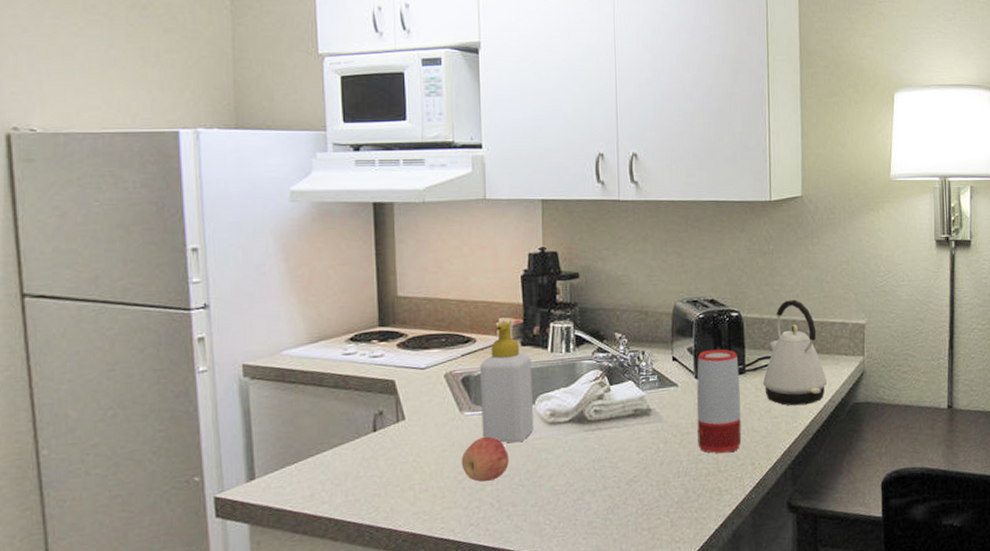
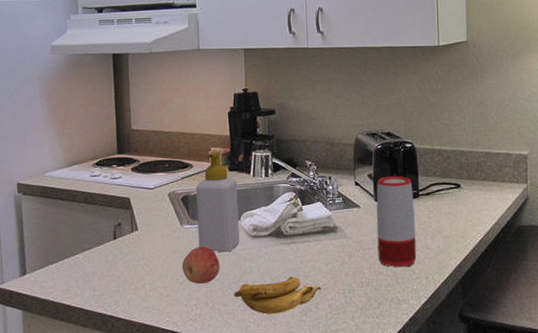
banana: none [526,468,632,514] -> present [234,276,322,314]
kettle: present [763,300,827,406] -> none [435,133,493,227]

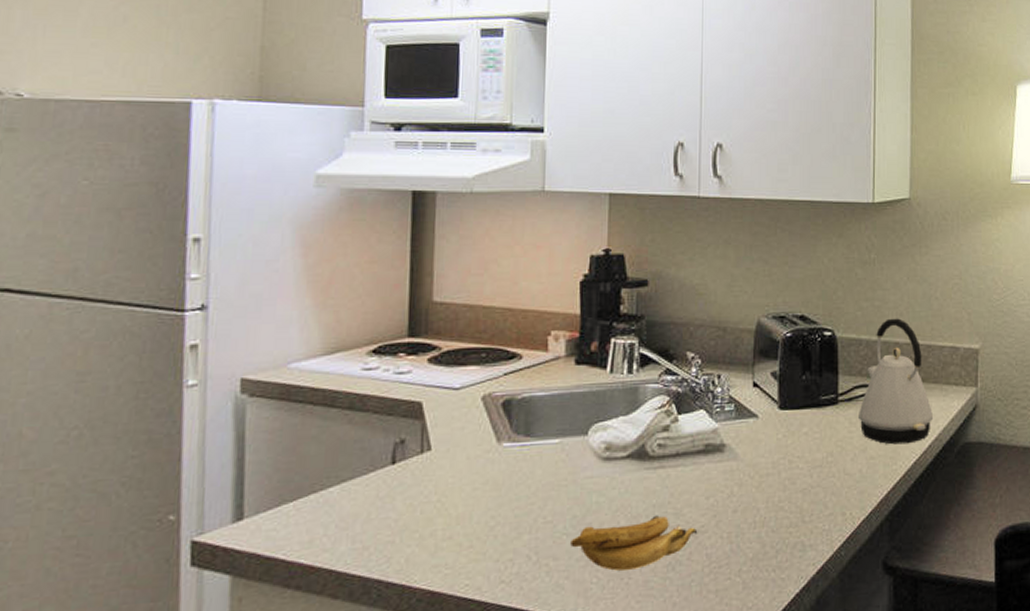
apple: present [182,246,220,284] -> none [495,472,553,528]
soap bottle: present [196,150,239,252] -> none [522,335,586,482]
speaker: present [376,175,417,267] -> none [779,374,831,500]
kettle: none [435,133,493,227] -> present [859,318,933,445]

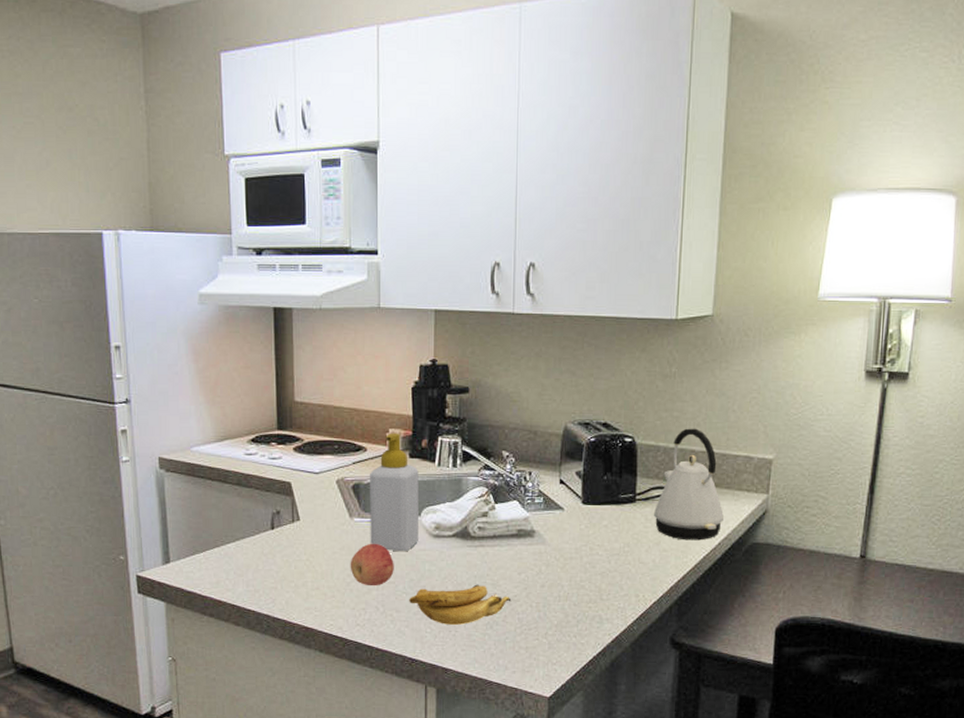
apple: none [495,472,553,528] -> present [350,543,394,585]
soap bottle: none [522,335,586,482] -> present [370,433,419,552]

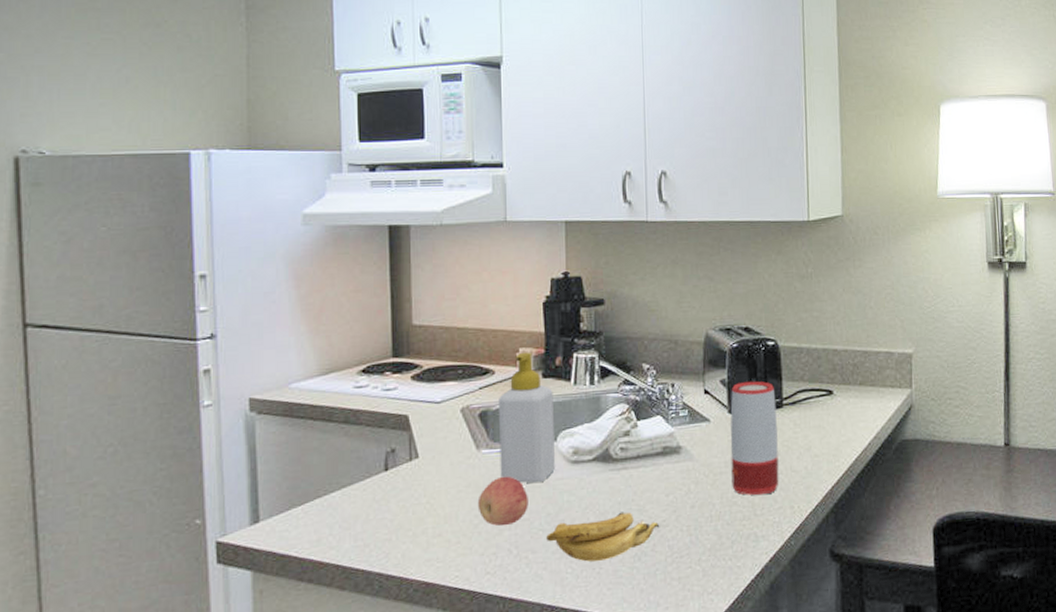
speaker: none [581,475,629,581] -> present [730,381,779,495]
kettle: present [654,428,724,541] -> none [802,327,871,444]

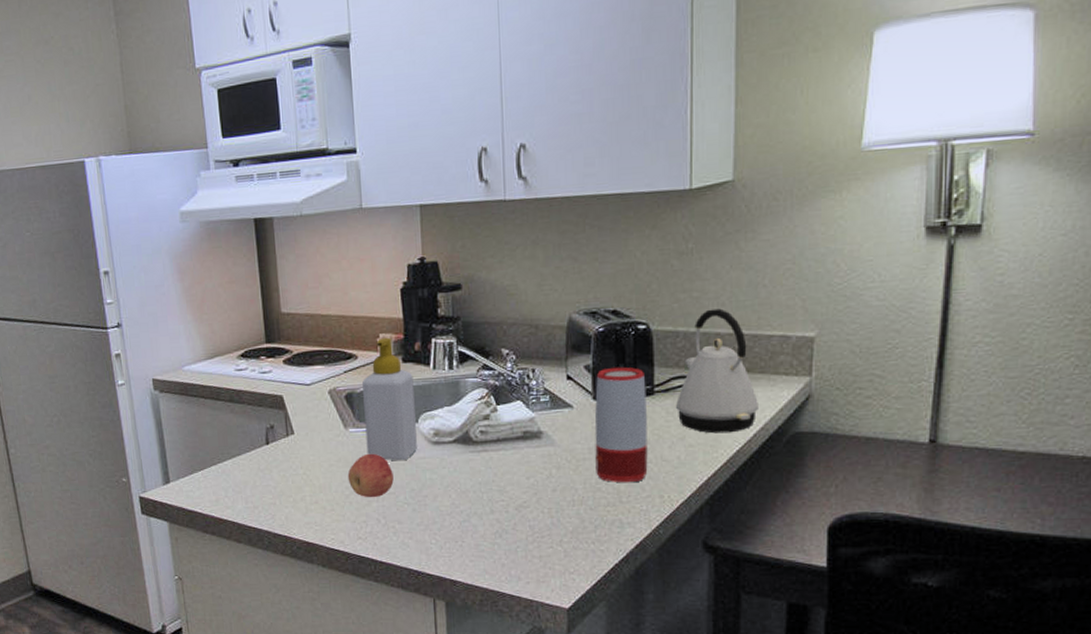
banana: present [546,512,660,562] -> none [411,491,521,535]
kettle: none [802,327,871,444] -> present [676,308,758,434]

